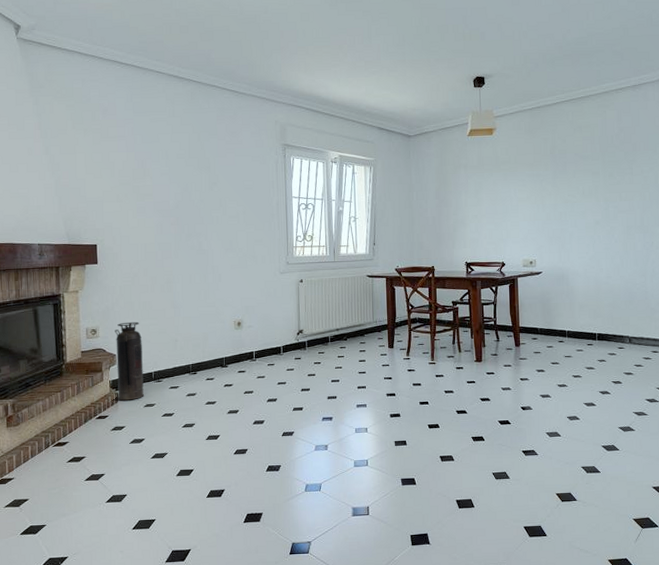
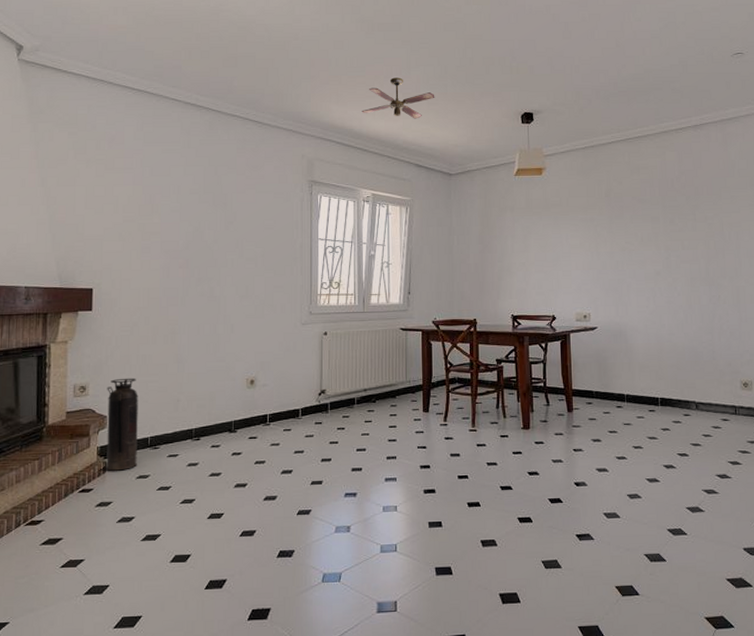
ceiling fan: none [328,46,395,85] -> present [361,77,435,119]

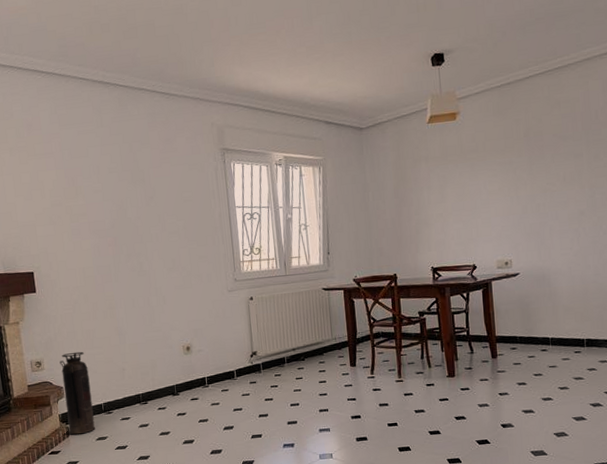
ceiling fan: present [361,77,435,119] -> none [266,30,340,74]

